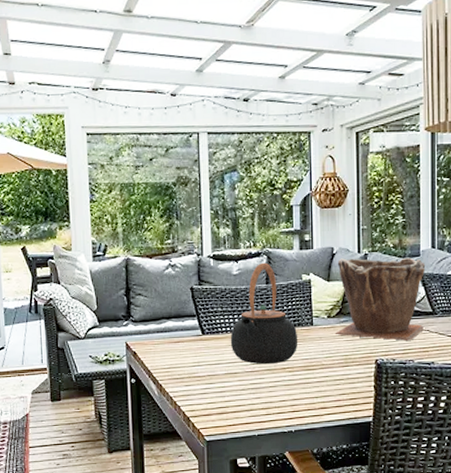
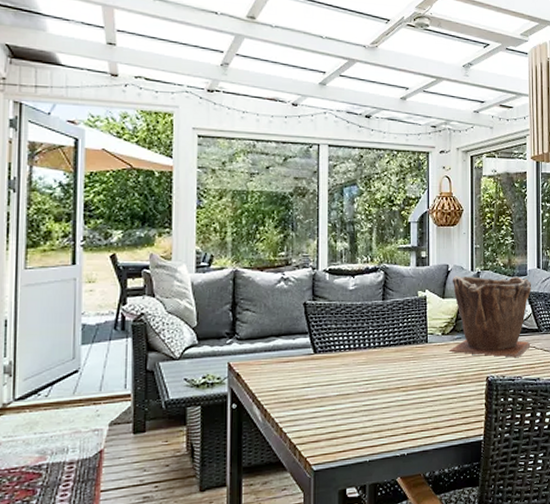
teapot: present [230,262,298,365] -> none [343,278,413,384]

